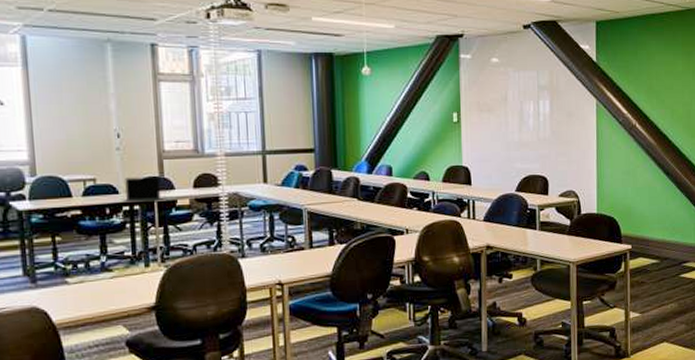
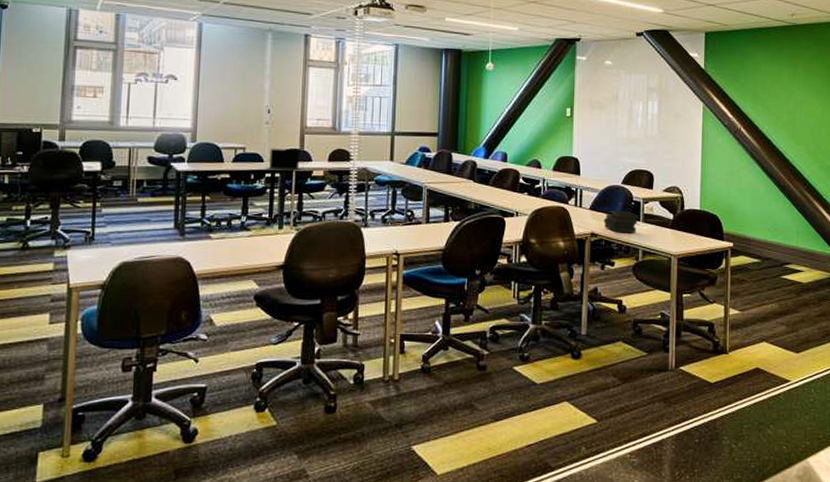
books: none [498,220,535,244] -> present [603,211,639,233]

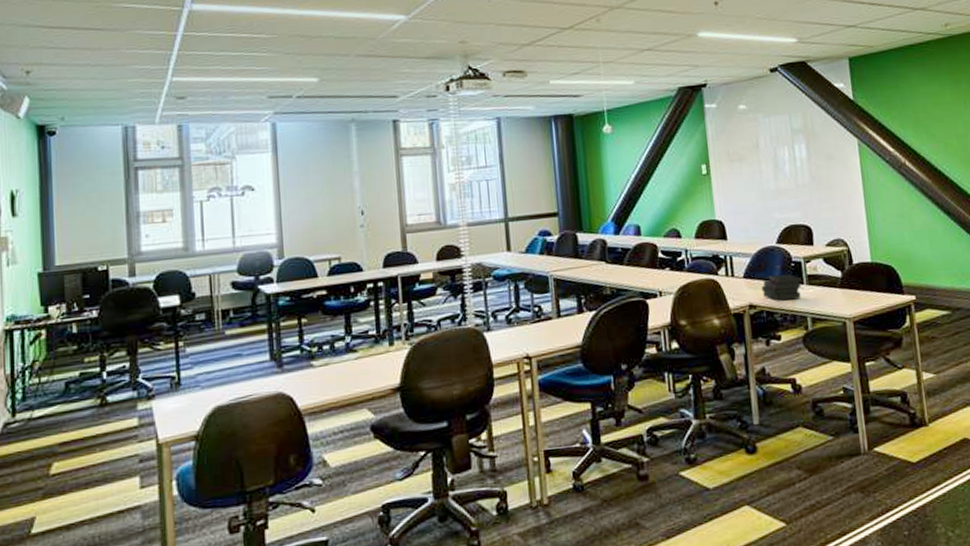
laptop: present [265,148,300,171] -> none [366,251,405,280]

